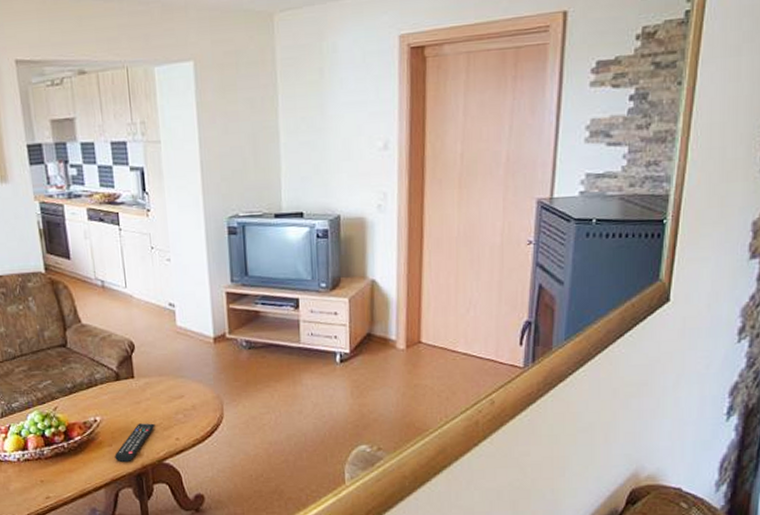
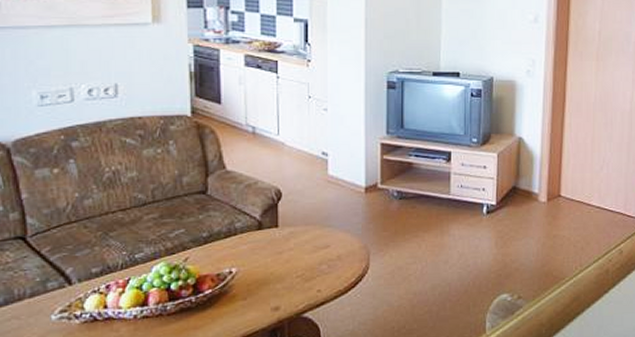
remote control: present [114,423,155,463] -> none [248,274,296,317]

